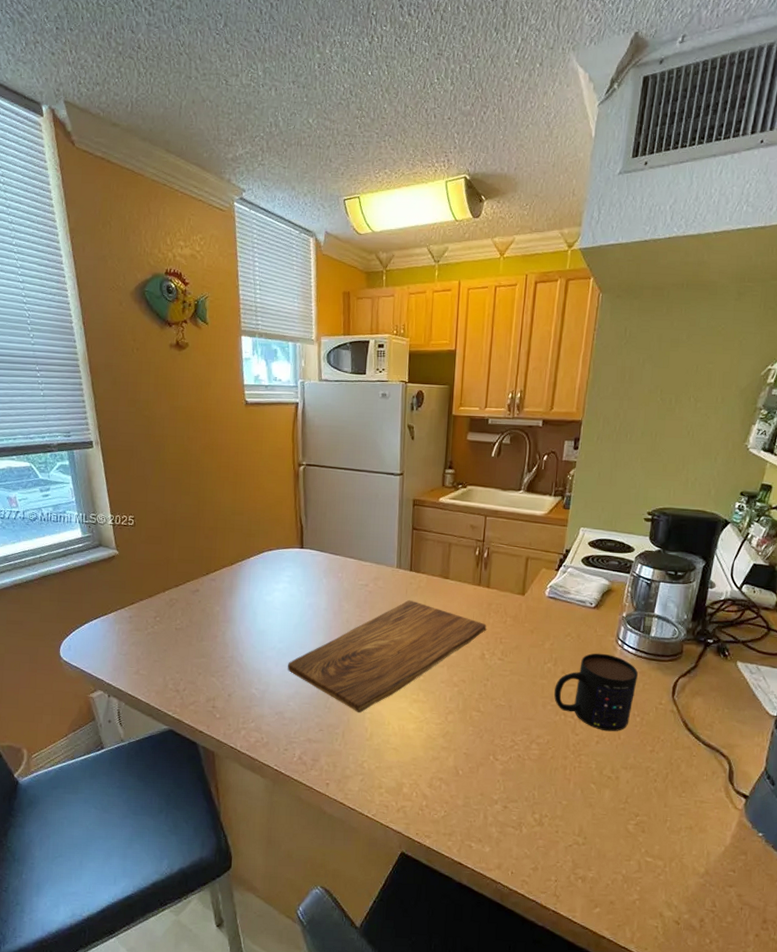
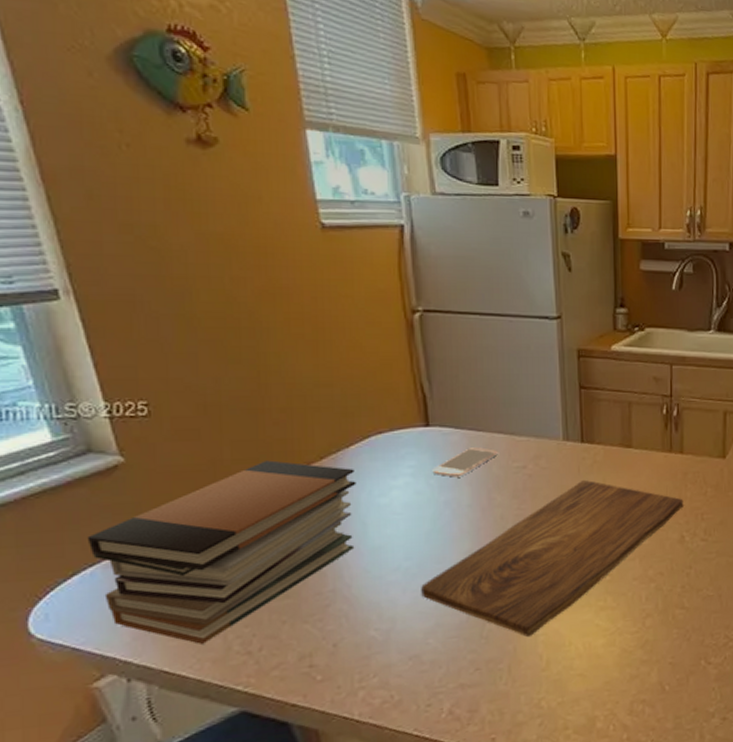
book stack: none [94,562,252,680] -> present [87,460,356,644]
smartphone: none [302,567,349,588] -> present [432,447,498,478]

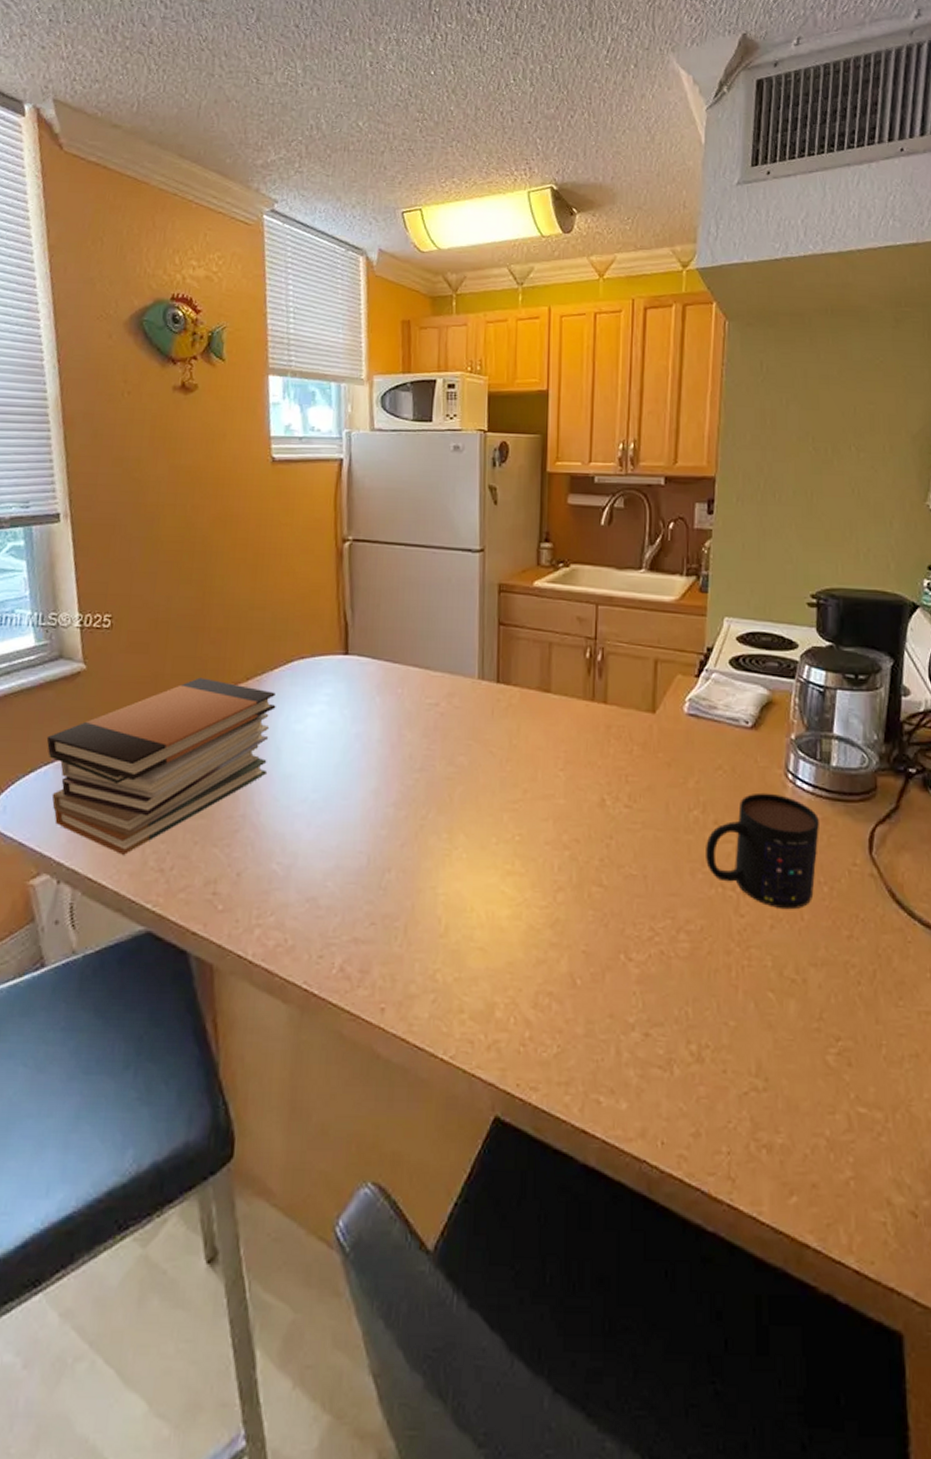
cutting board: present [421,479,684,637] -> none [324,723,606,894]
smartphone: present [432,447,498,478] -> none [347,680,412,710]

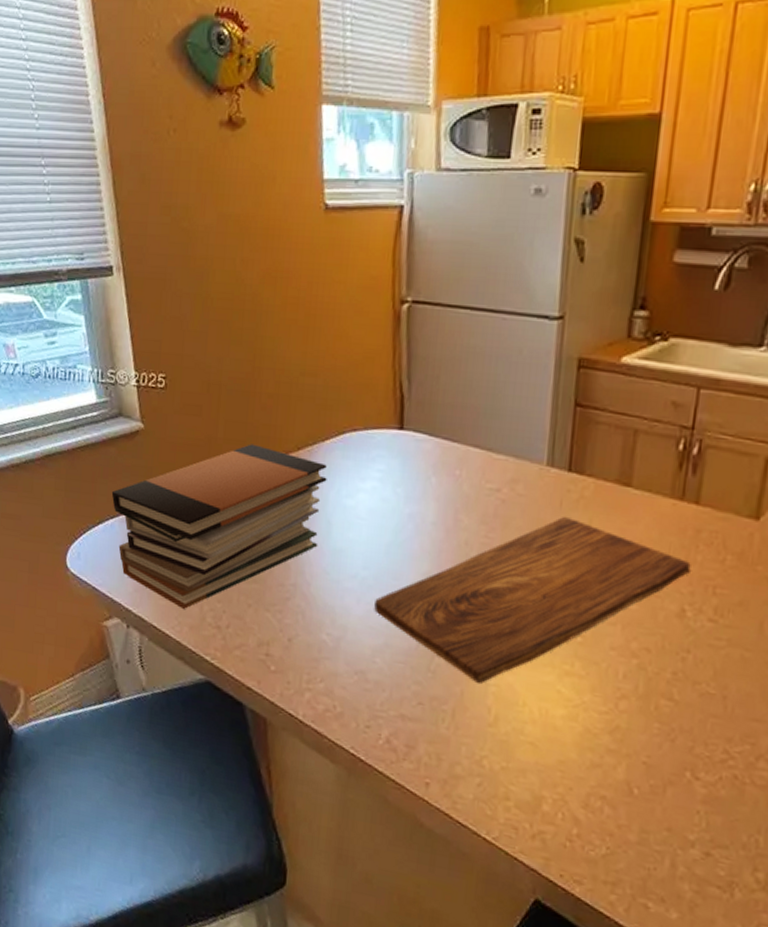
cutting board: none [324,723,606,894] -> present [374,516,691,683]

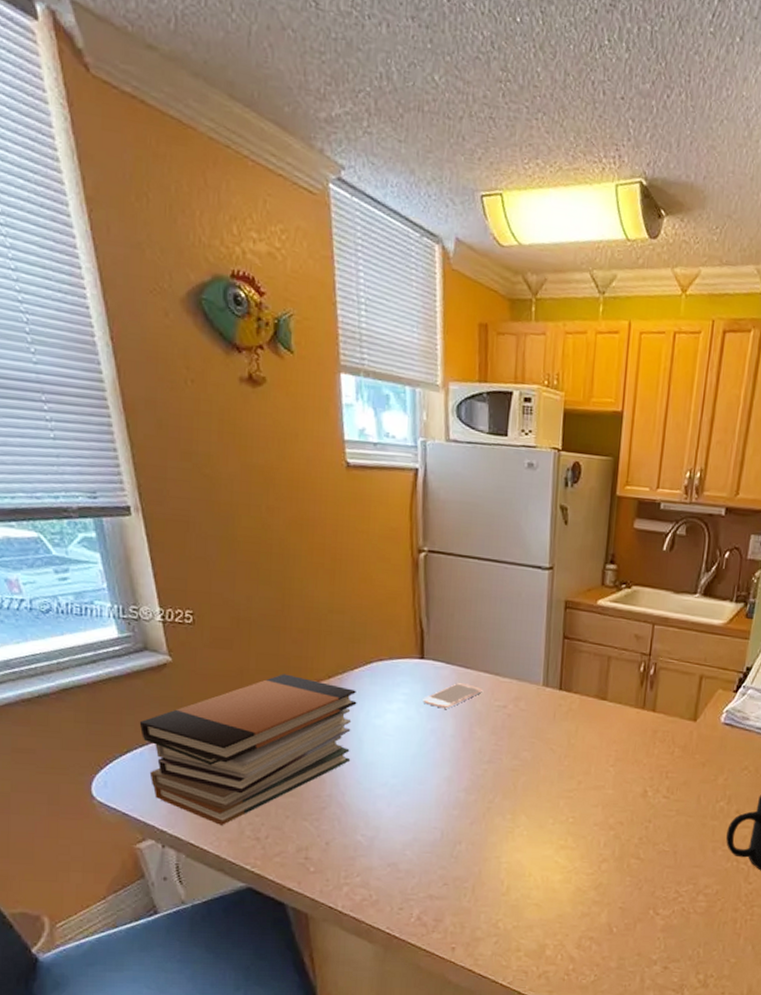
cutting board: present [374,516,691,683] -> none [403,725,651,862]
smartphone: none [400,459,471,490] -> present [423,683,482,709]

